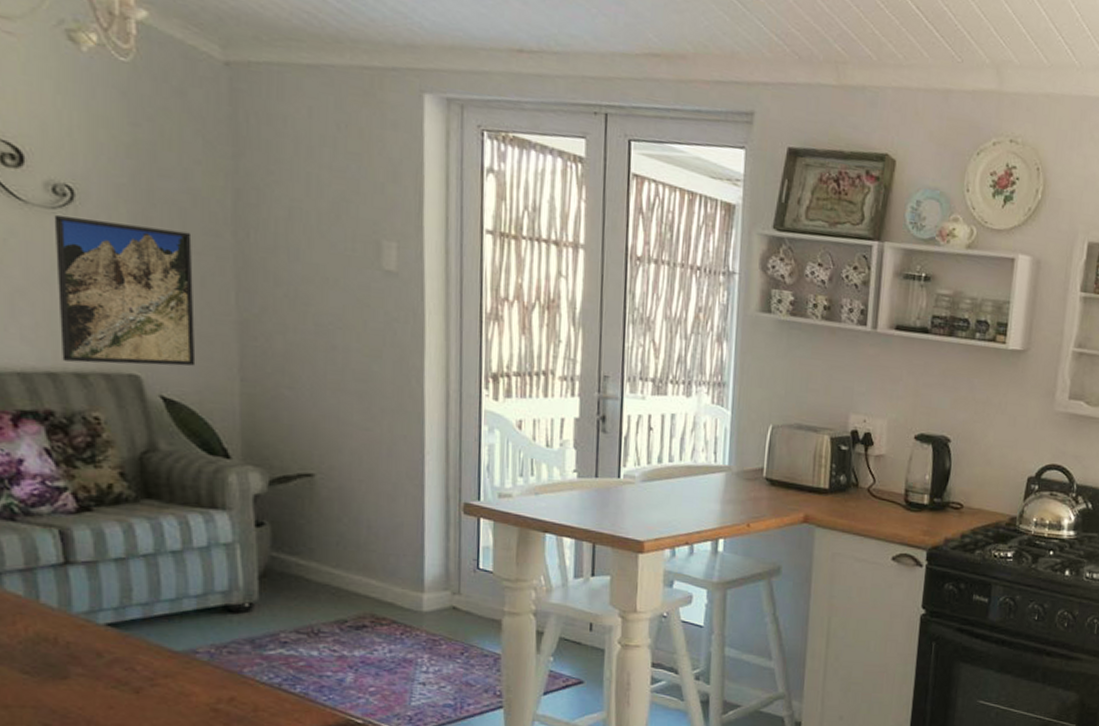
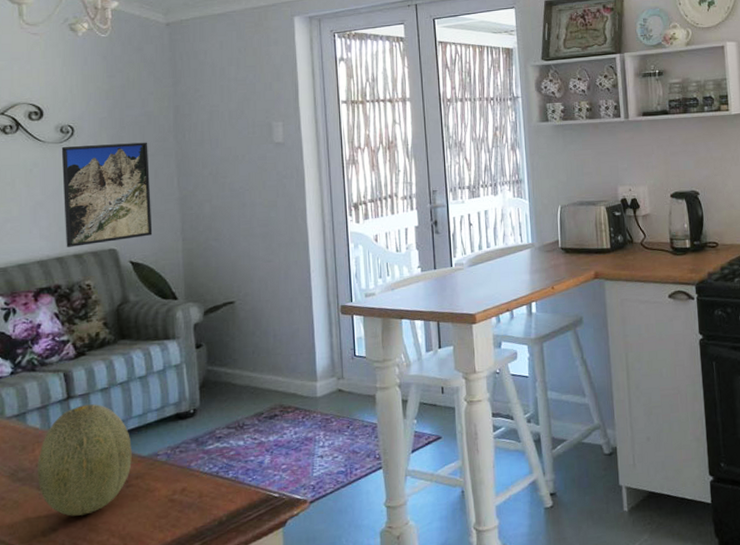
fruit: none [20,575,159,713] -> present [37,404,132,517]

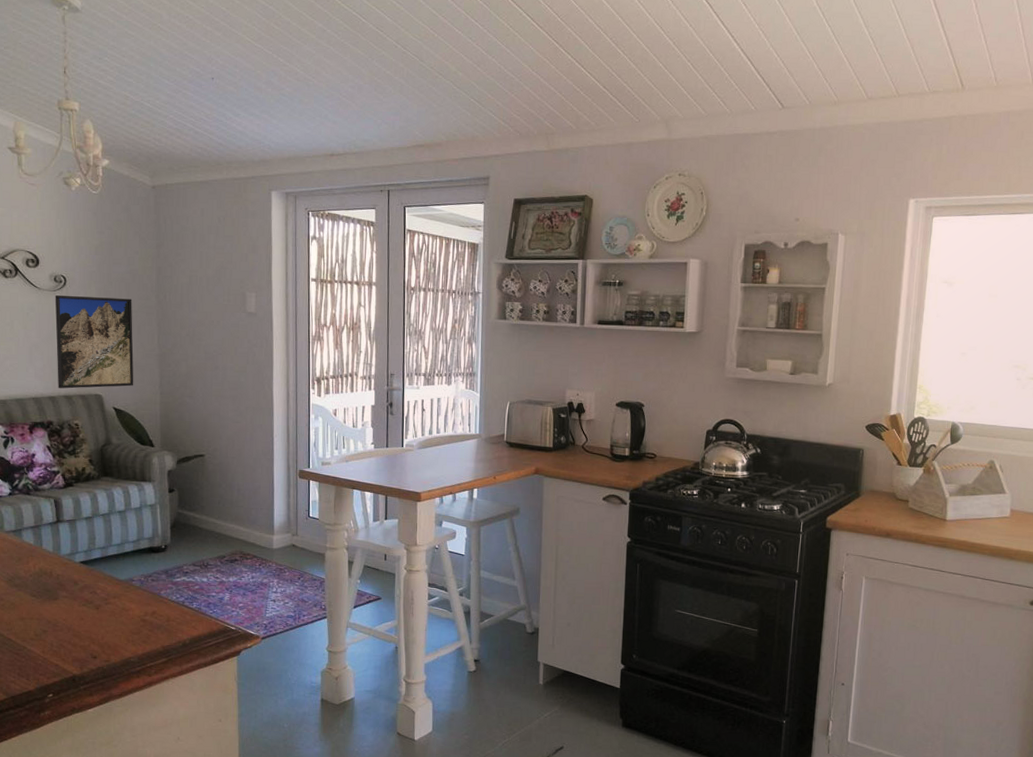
fruit: present [37,404,132,517] -> none [31,529,111,623]

